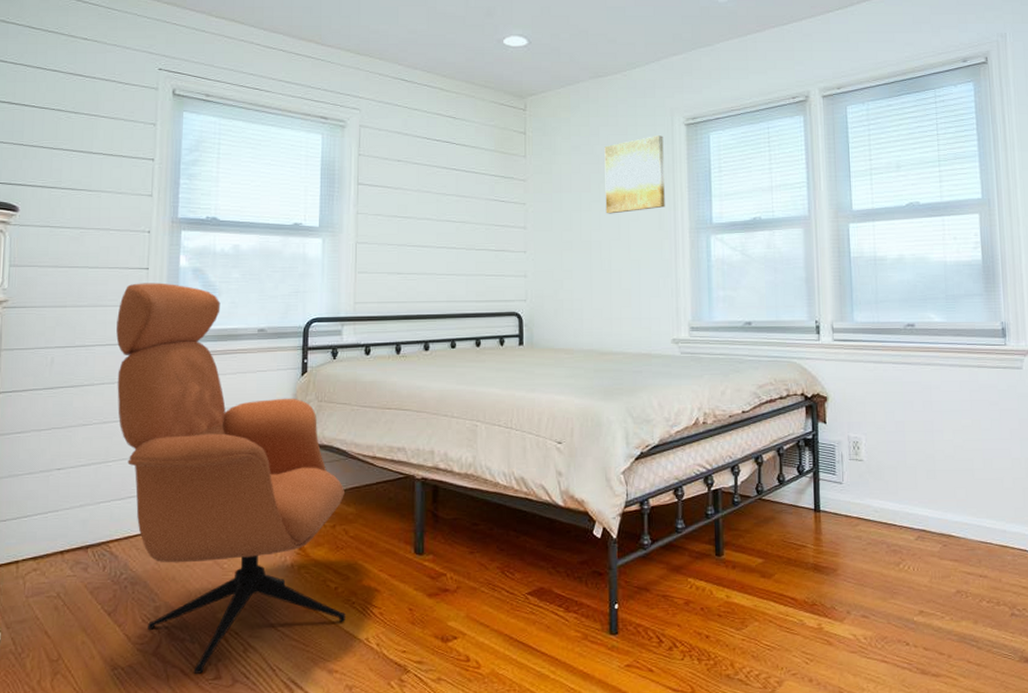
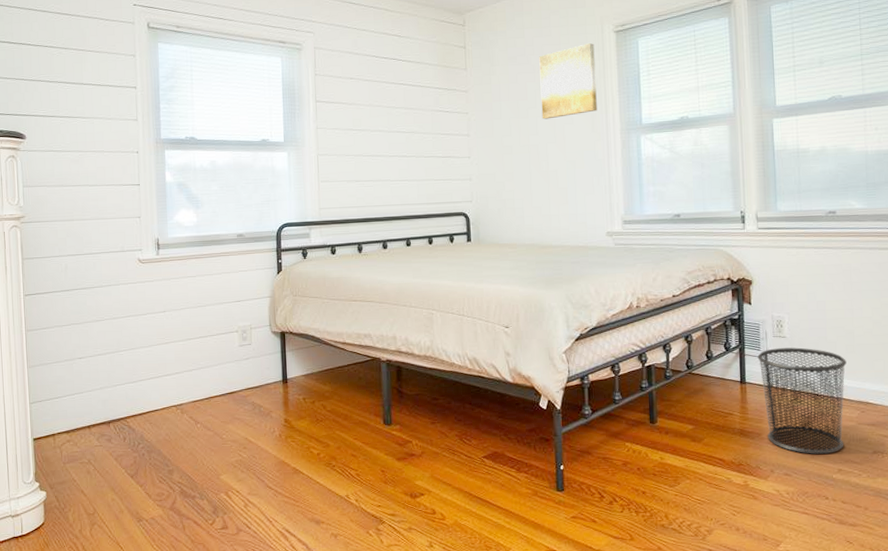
armchair: present [116,283,346,674] -> none [117,196,328,524]
waste bin: none [833,472,927,594] -> present [757,347,847,455]

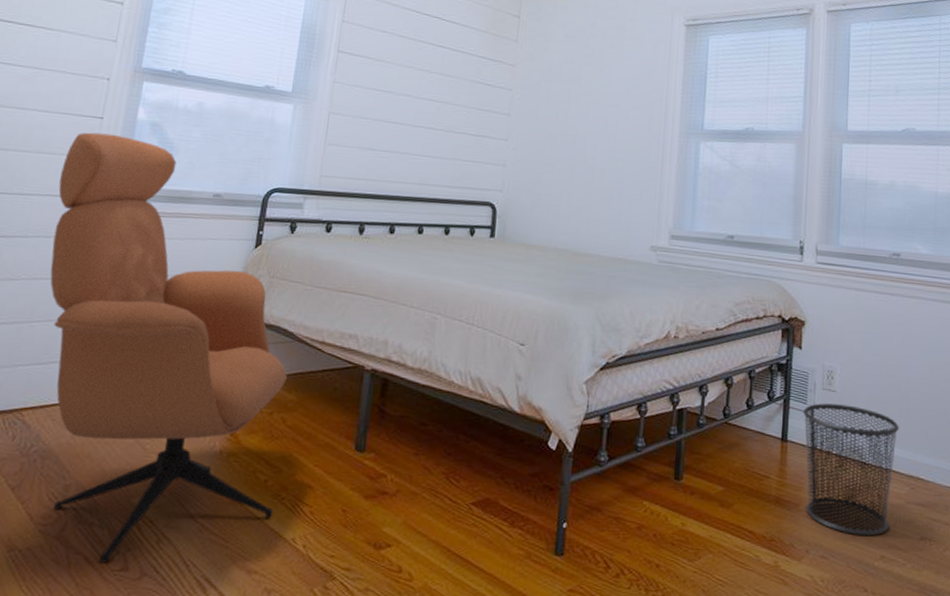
armchair: none [117,196,328,524] -> present [50,132,287,563]
wall art: present [539,43,597,119] -> none [594,33,662,110]

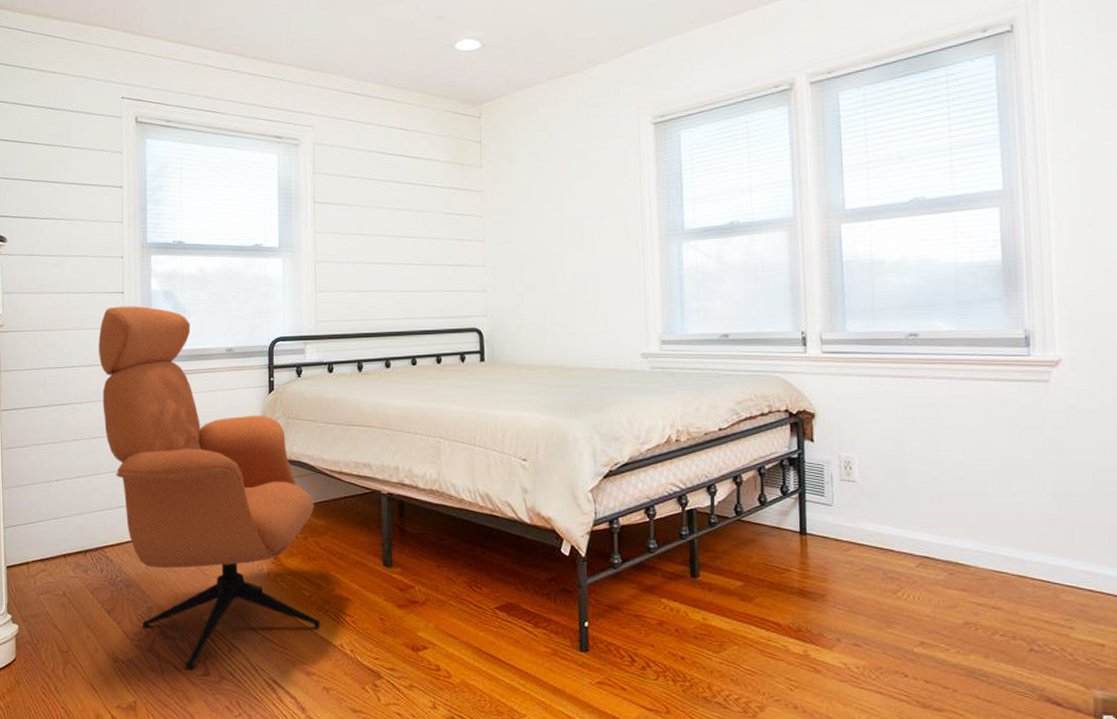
waste bin: present [803,403,899,536] -> none [821,494,931,623]

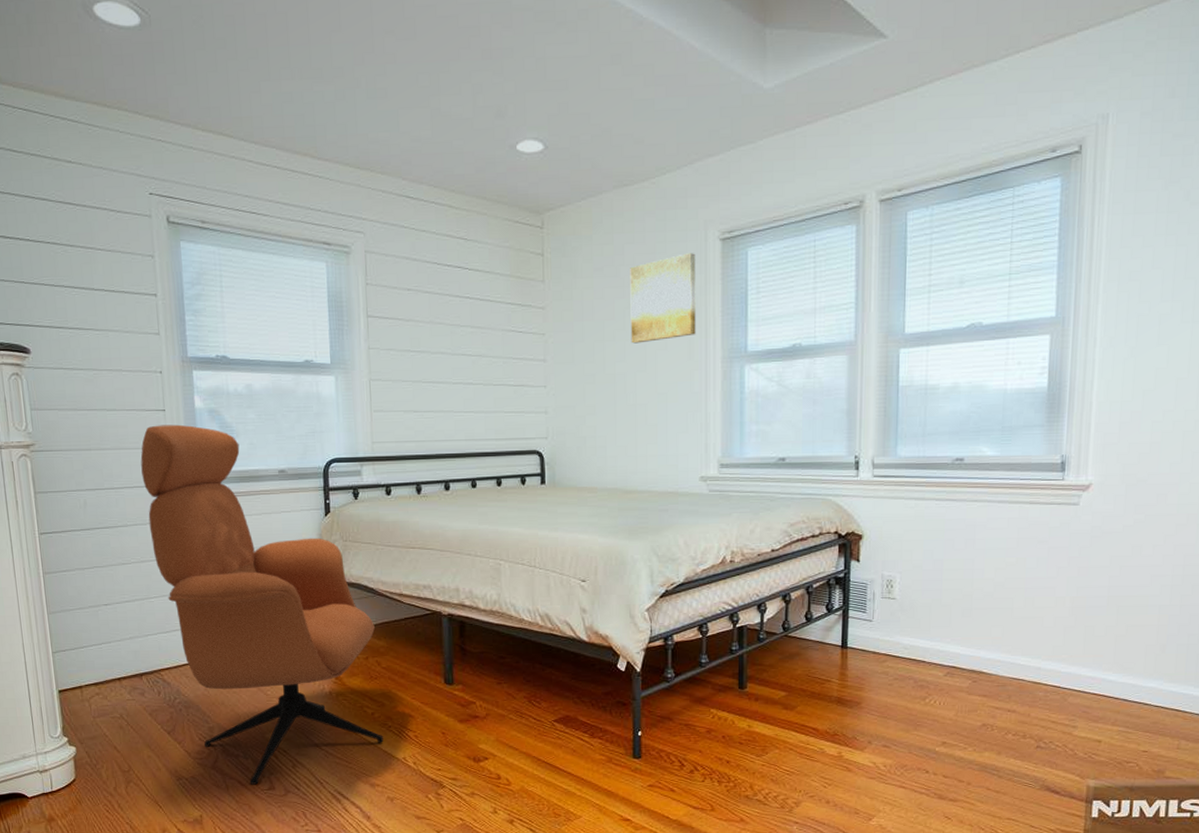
wall art: none [565,137,632,224] -> present [630,253,696,344]

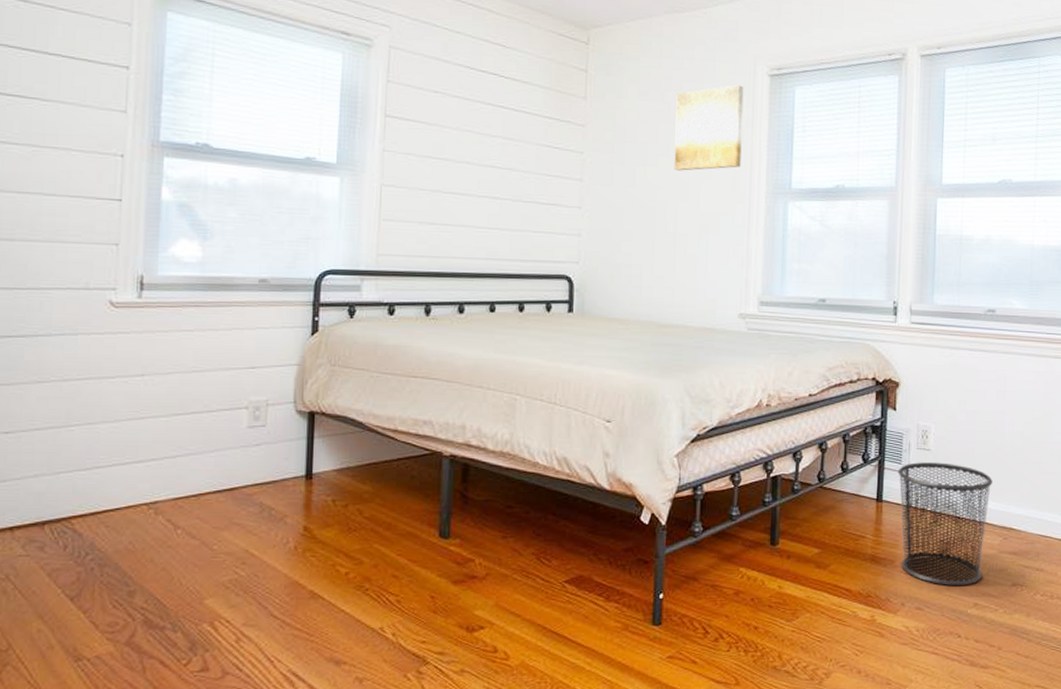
armchair: present [140,424,383,785] -> none [80,216,360,665]
waste bin: none [862,610,961,726] -> present [898,462,993,587]

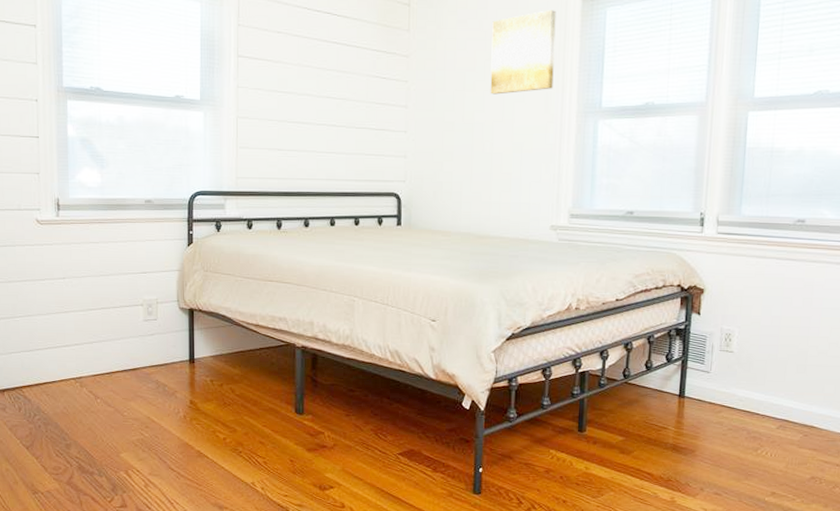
waste bin: present [898,462,993,587] -> none [700,363,795,476]

